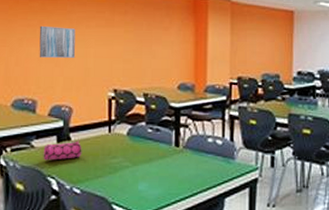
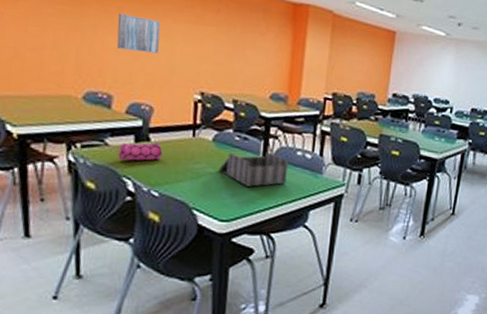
desk organizer: none [134,141,200,177] -> present [218,152,288,187]

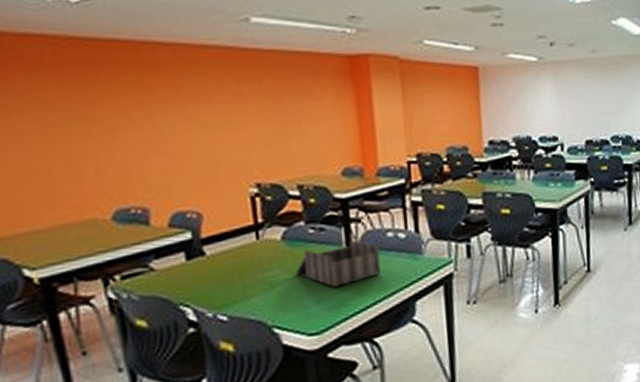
wall art: present [116,13,161,54] -> none [137,106,197,150]
pencil case: present [118,142,163,161] -> none [168,254,224,286]

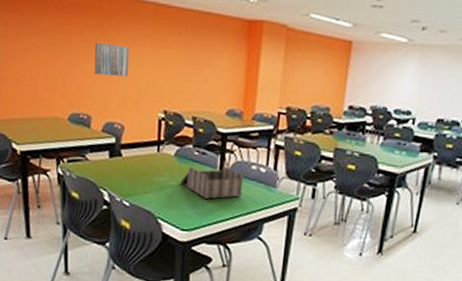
wall art: none [137,106,197,150] -> present [94,42,130,77]

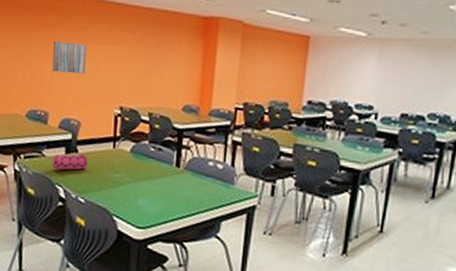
pencil case: none [96,157,132,174] -> present [52,153,88,170]
desk organizer: present [180,166,243,199] -> none [135,162,200,196]

